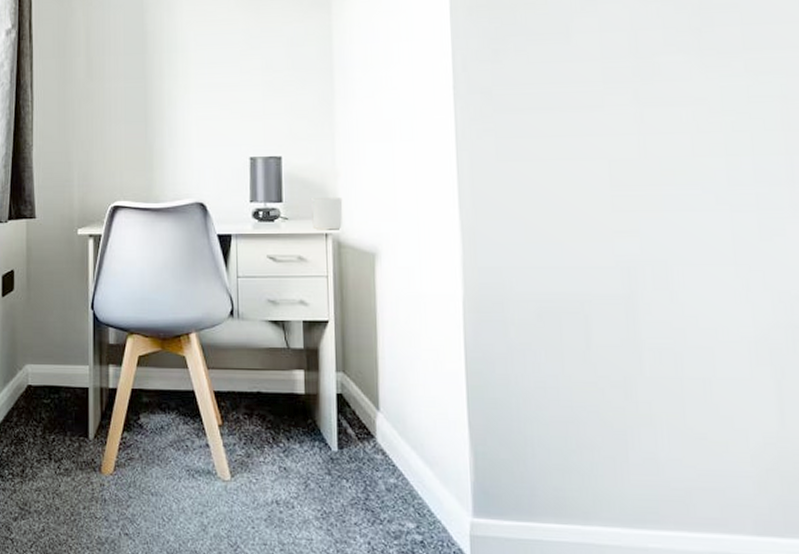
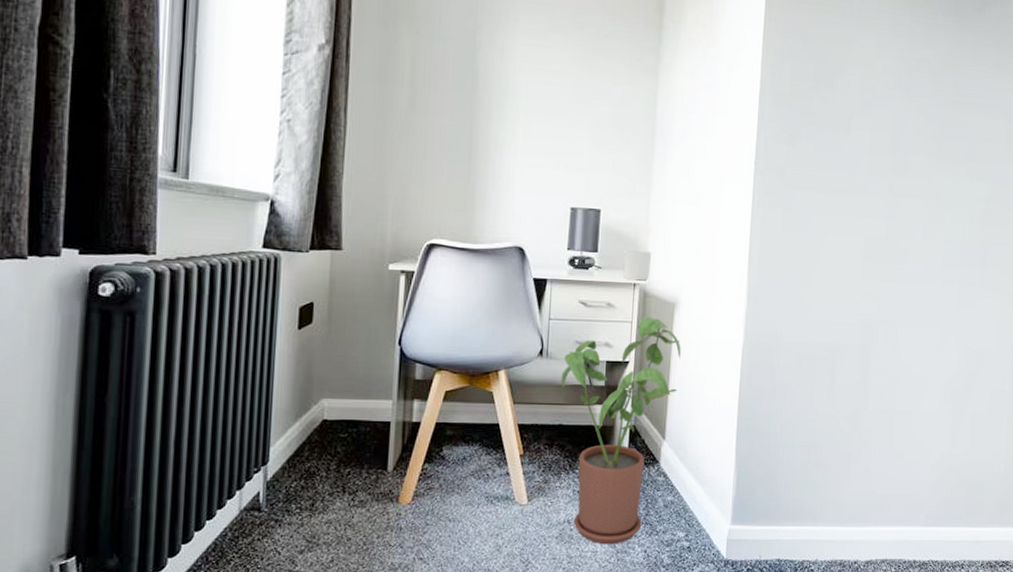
house plant: none [255,270,388,533] -> present [561,316,681,545]

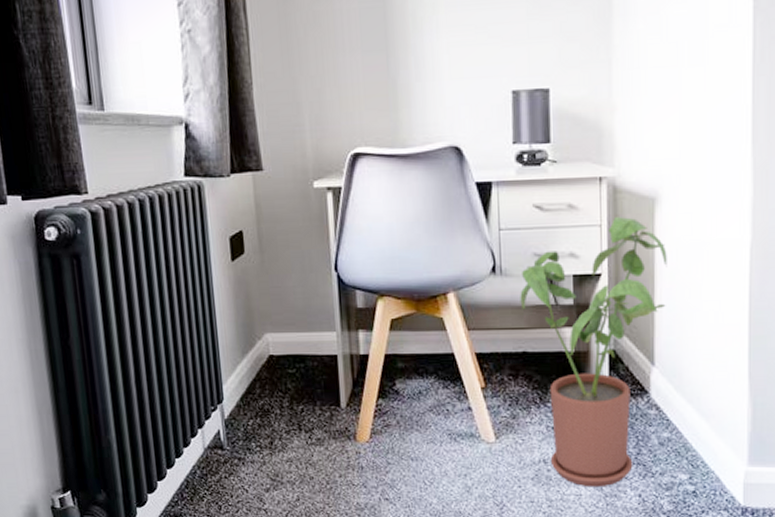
mug: present [623,249,652,281] -> none [582,134,620,174]

